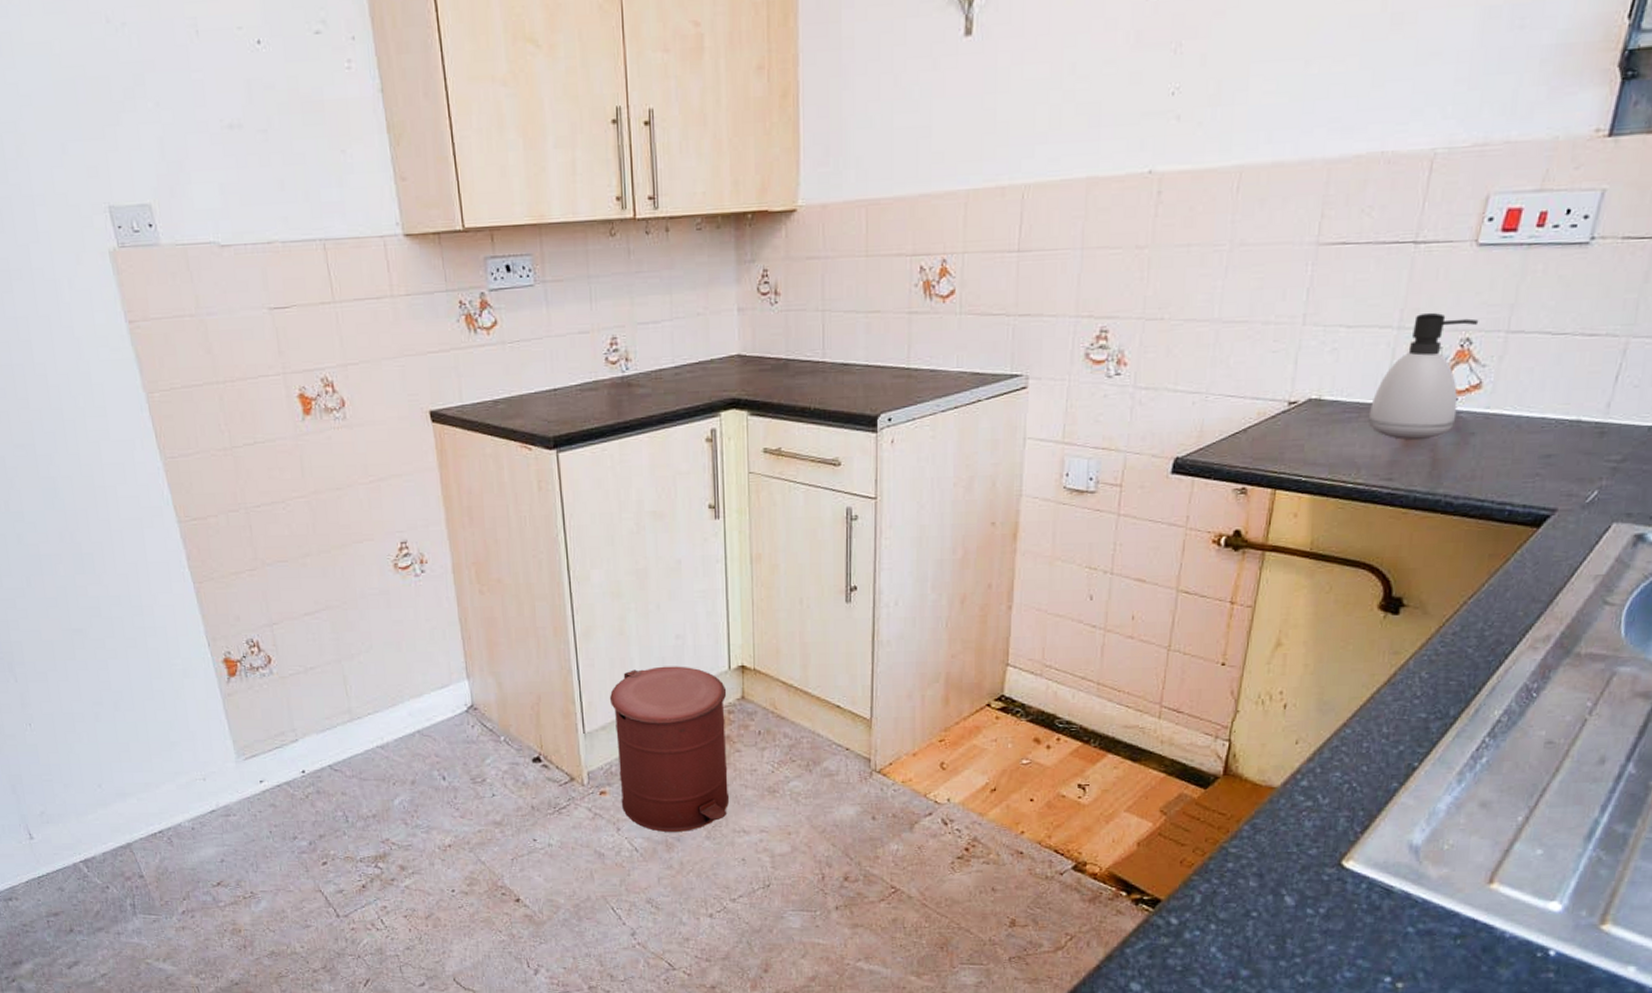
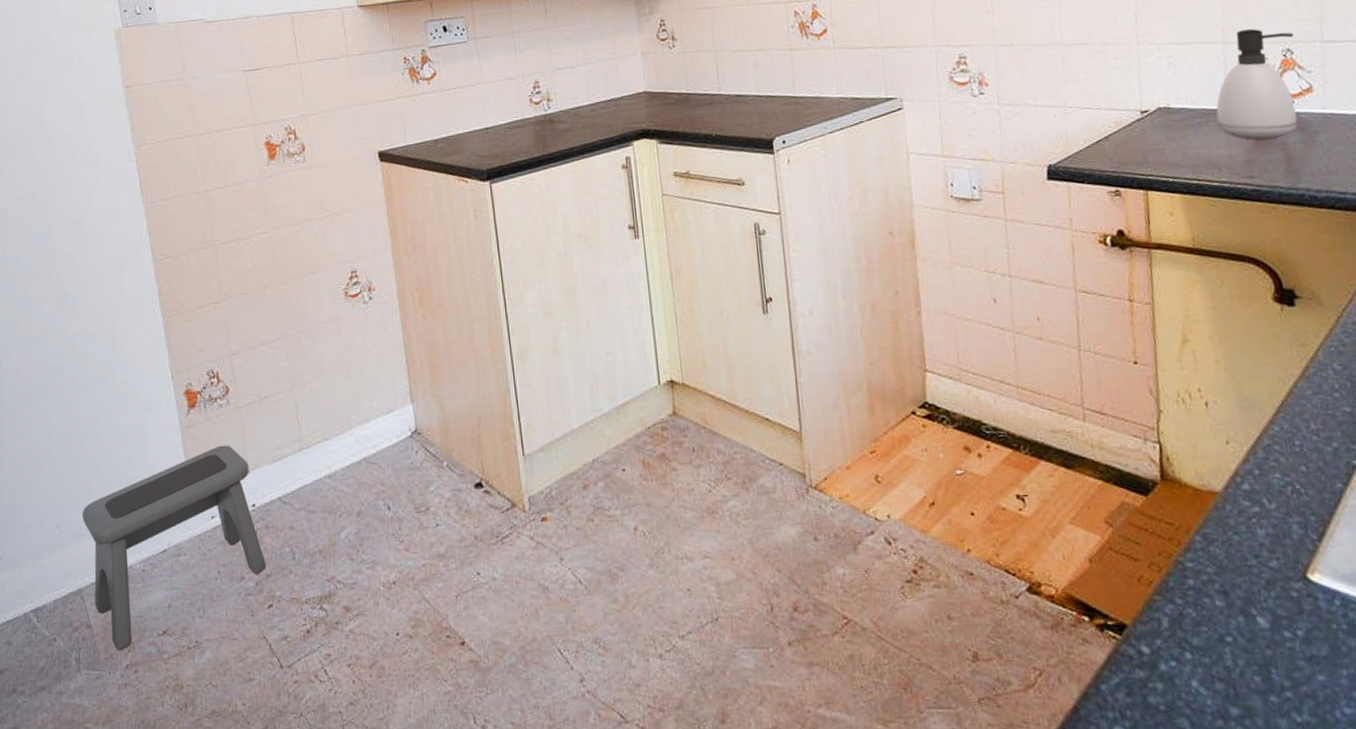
step stool: none [123,713,319,898] -> present [82,445,267,651]
trash can: present [609,666,729,833] -> none [546,383,669,562]

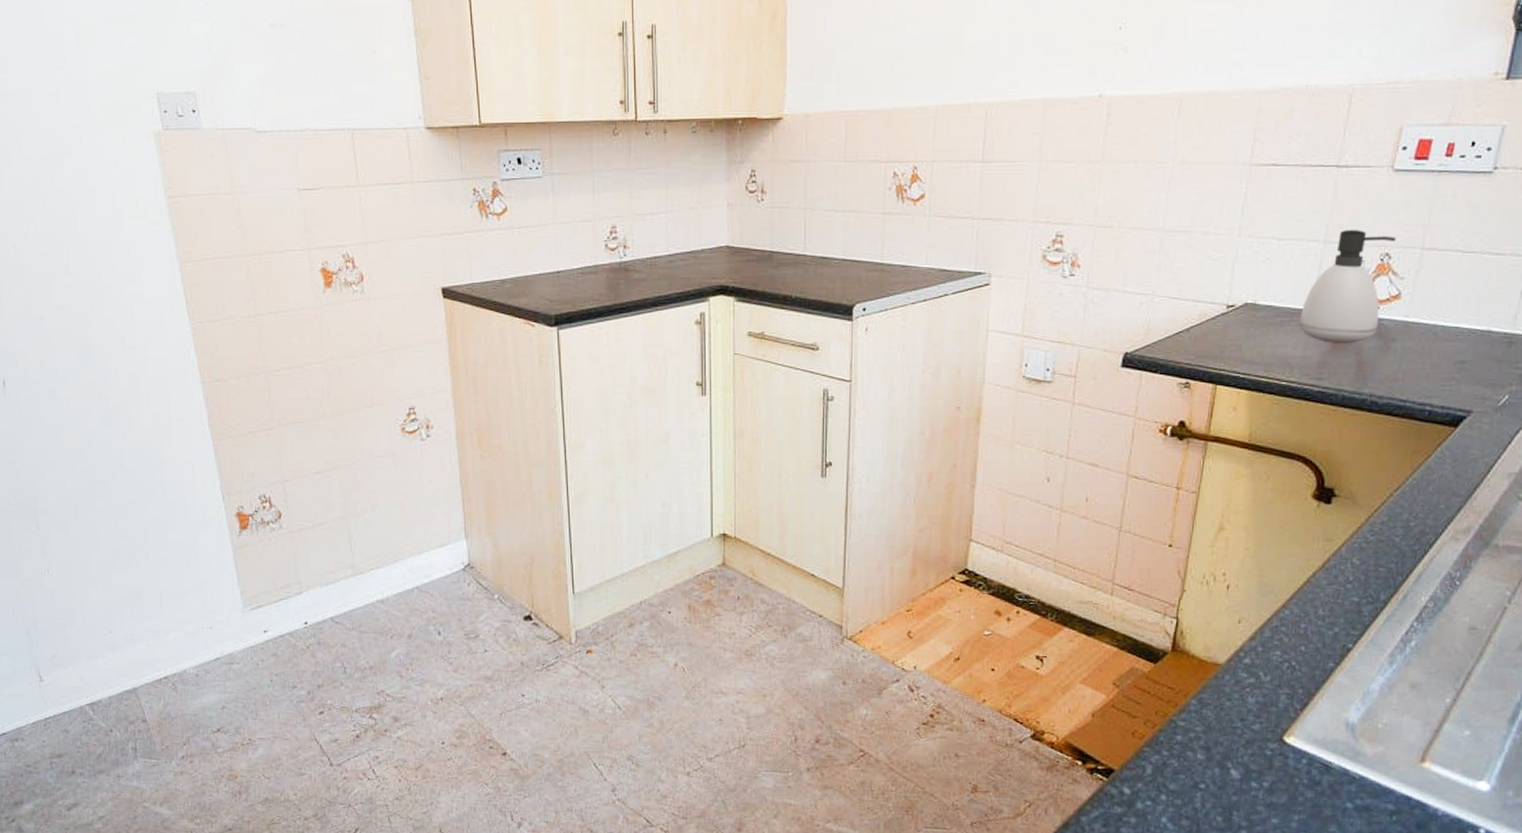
step stool: present [82,445,267,651] -> none [134,566,318,743]

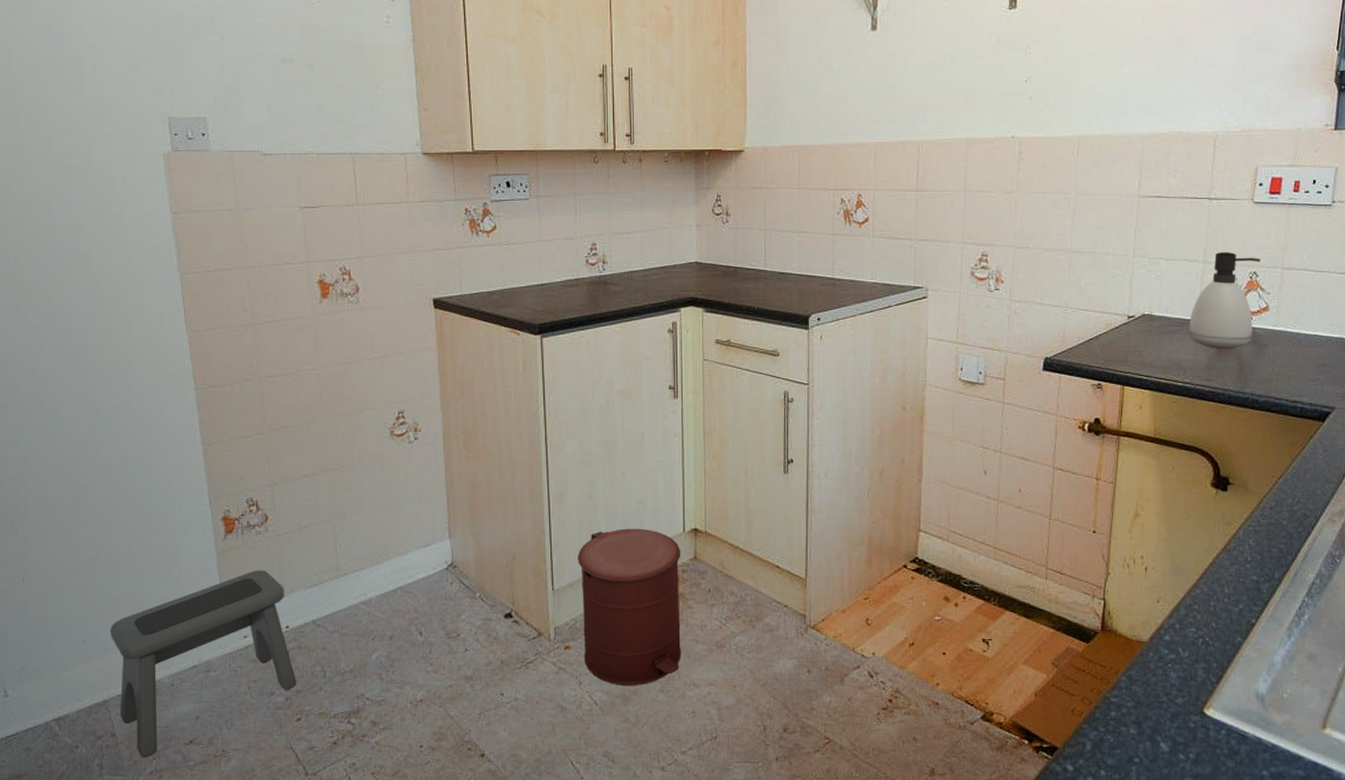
step stool: none [134,566,318,743] -> present [109,570,297,758]
trash can: none [598,532,709,692] -> present [577,528,681,686]

